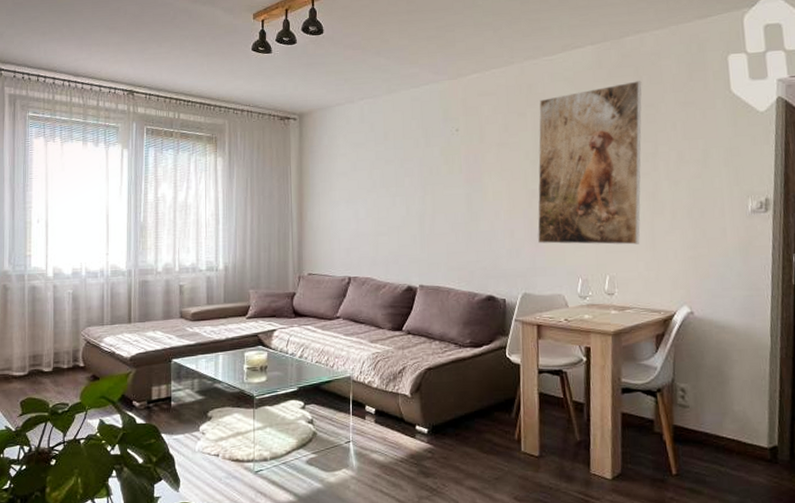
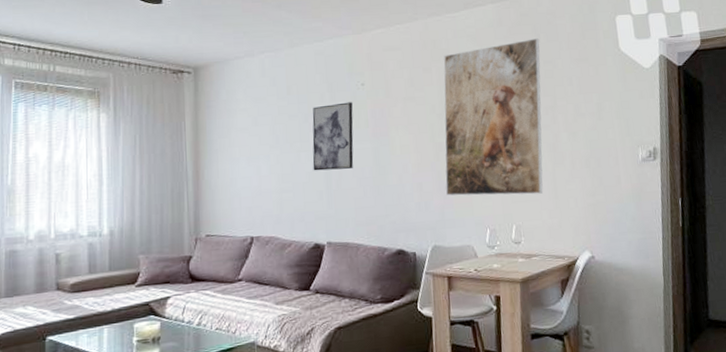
wall art: none [407,147,447,216] -> present [312,102,354,171]

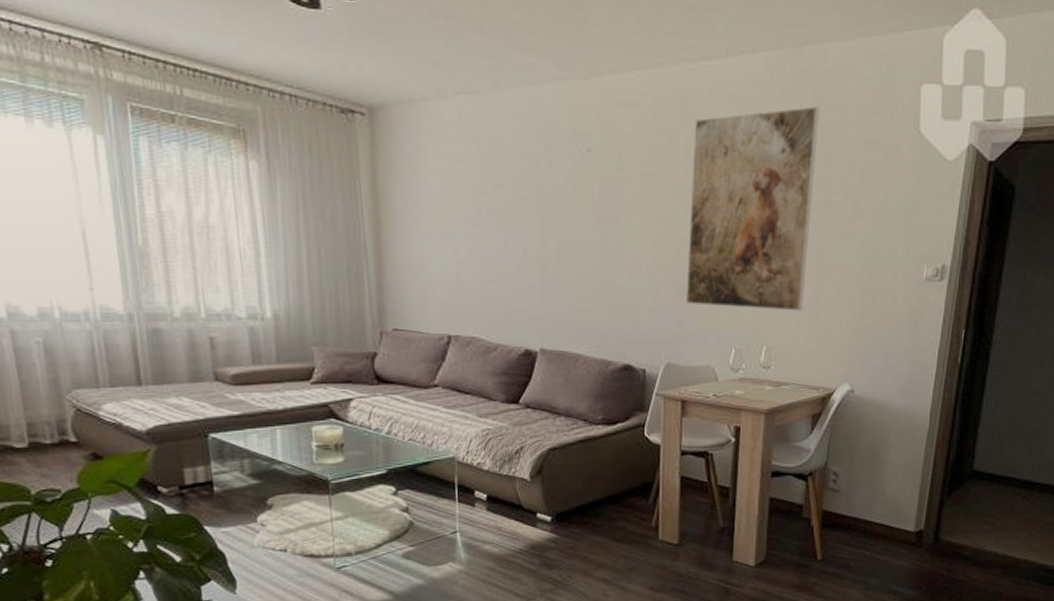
wall art: present [312,102,354,171] -> none [523,173,576,260]

